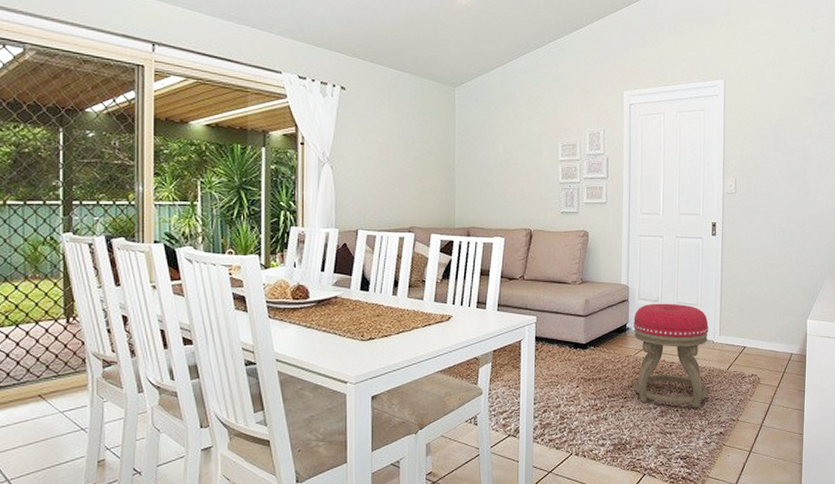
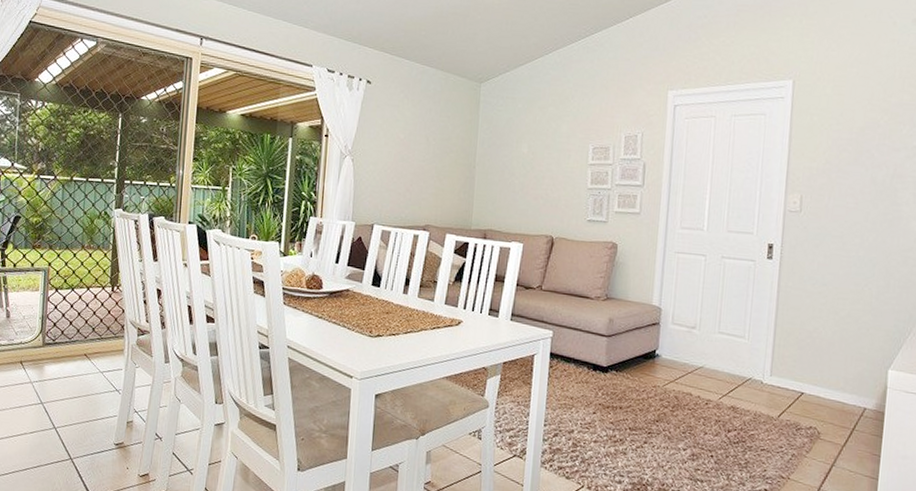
stool: present [633,303,709,408] -> none [660,330,757,457]

